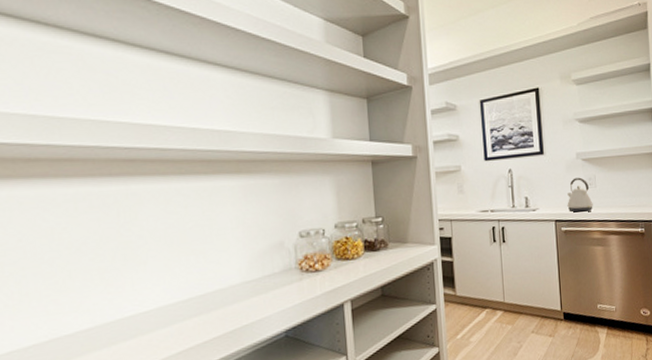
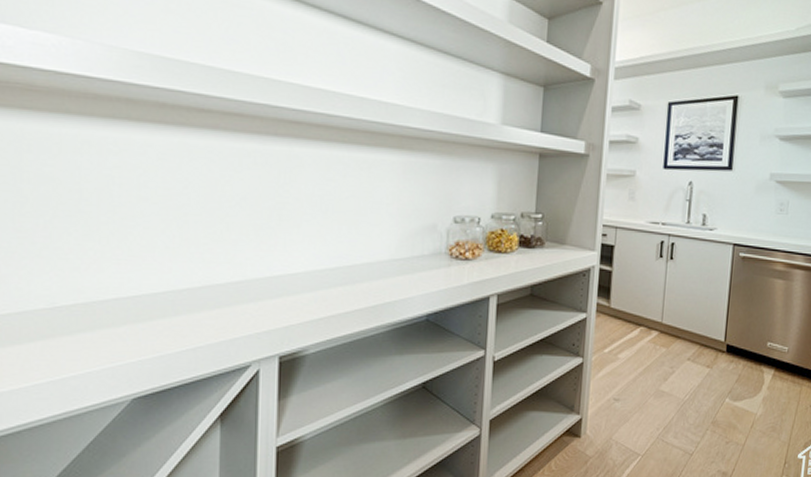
kettle: present [567,177,593,213] -> none [750,200,781,241]

